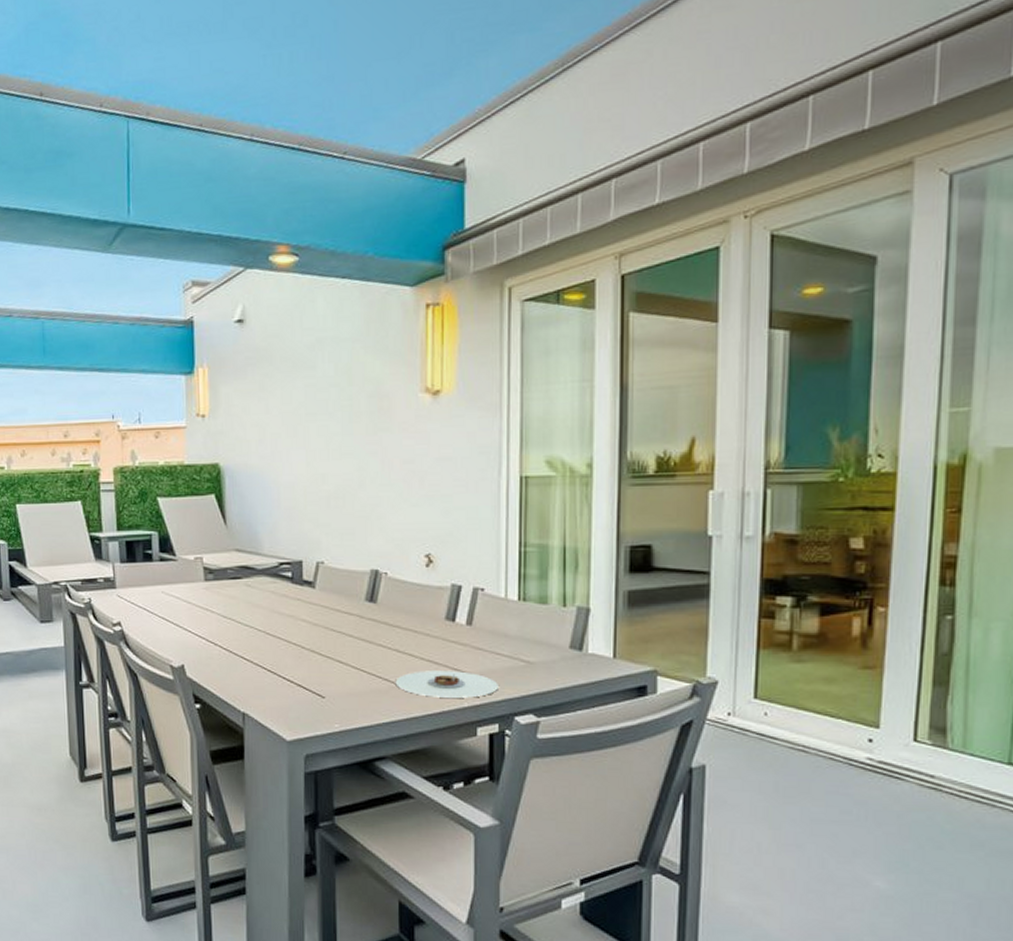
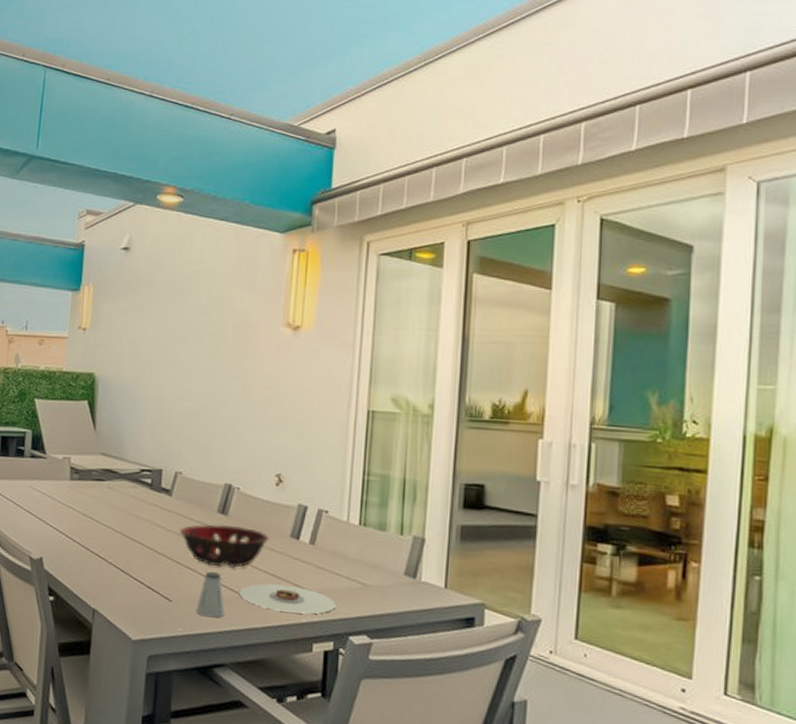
decorative bowl: none [327,613,423,658] -> present [180,524,270,569]
saltshaker: none [351,662,382,711] -> present [196,571,225,618]

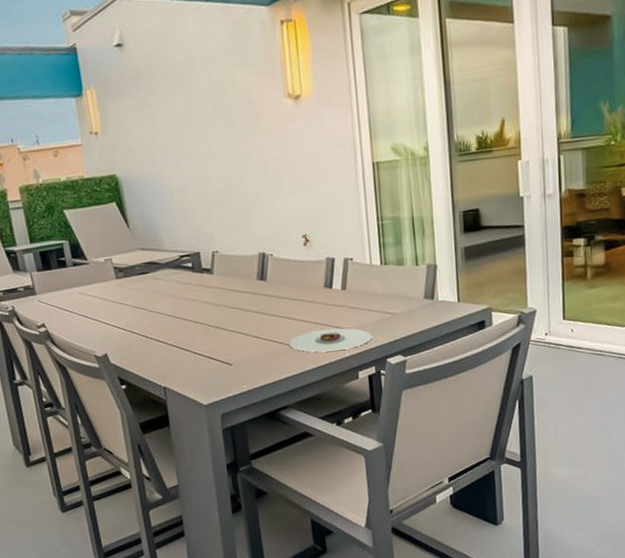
decorative bowl: present [180,524,270,569] -> none [227,287,307,328]
saltshaker: present [196,571,225,618] -> none [254,331,280,371]

